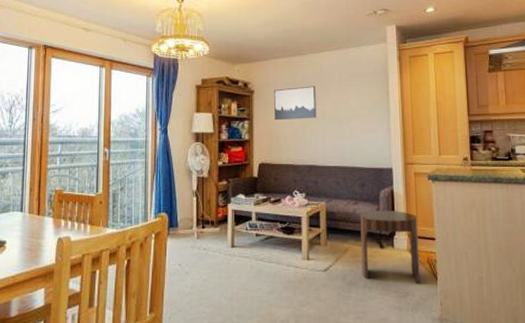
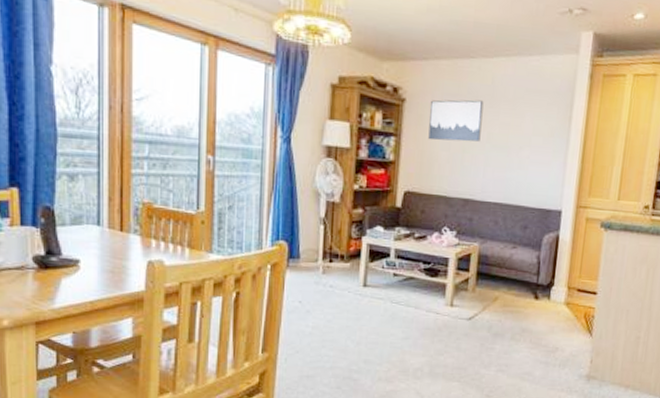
side table: present [359,210,420,283] -> none [510,256,582,339]

